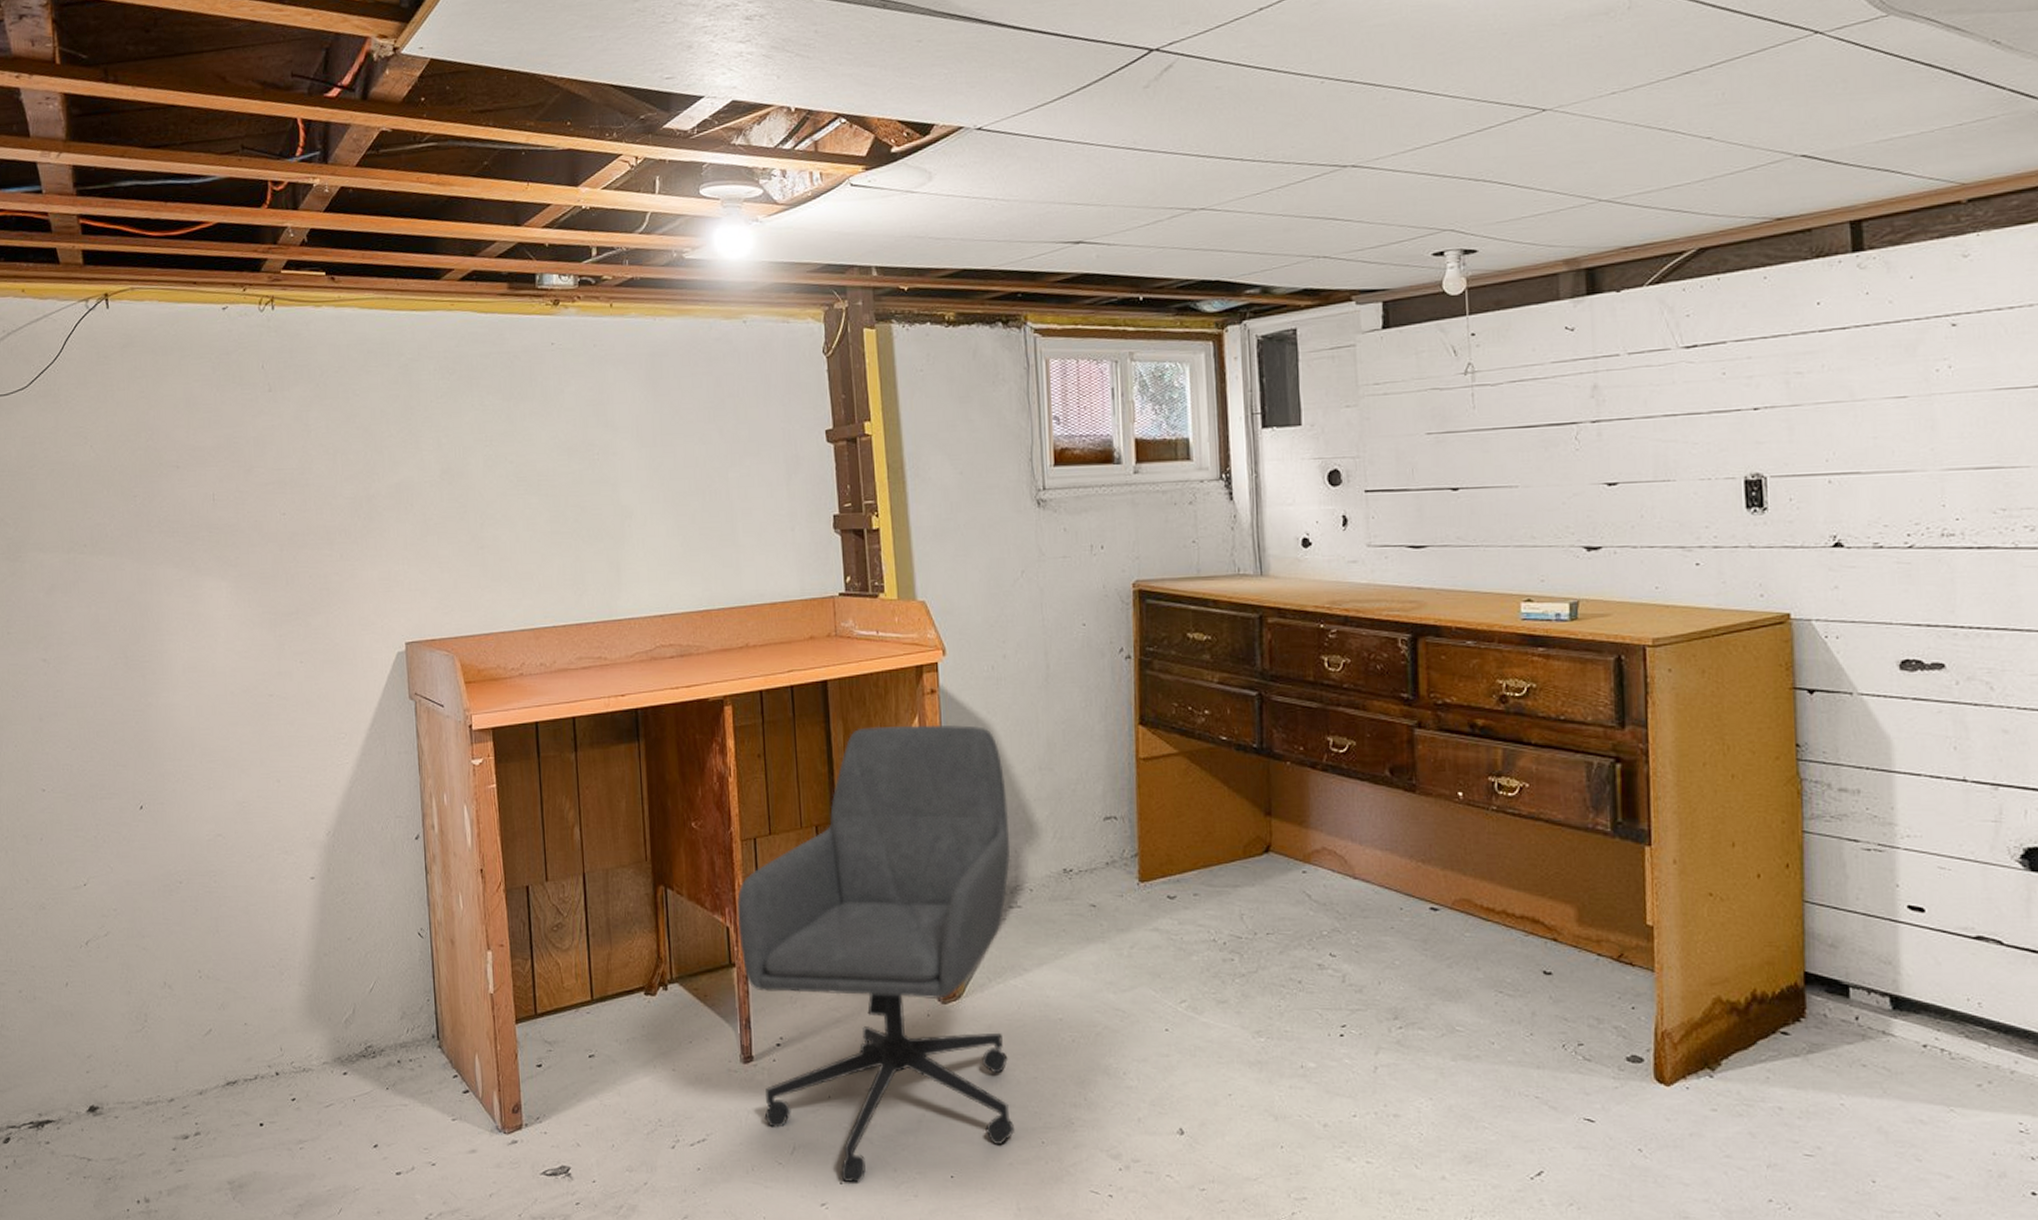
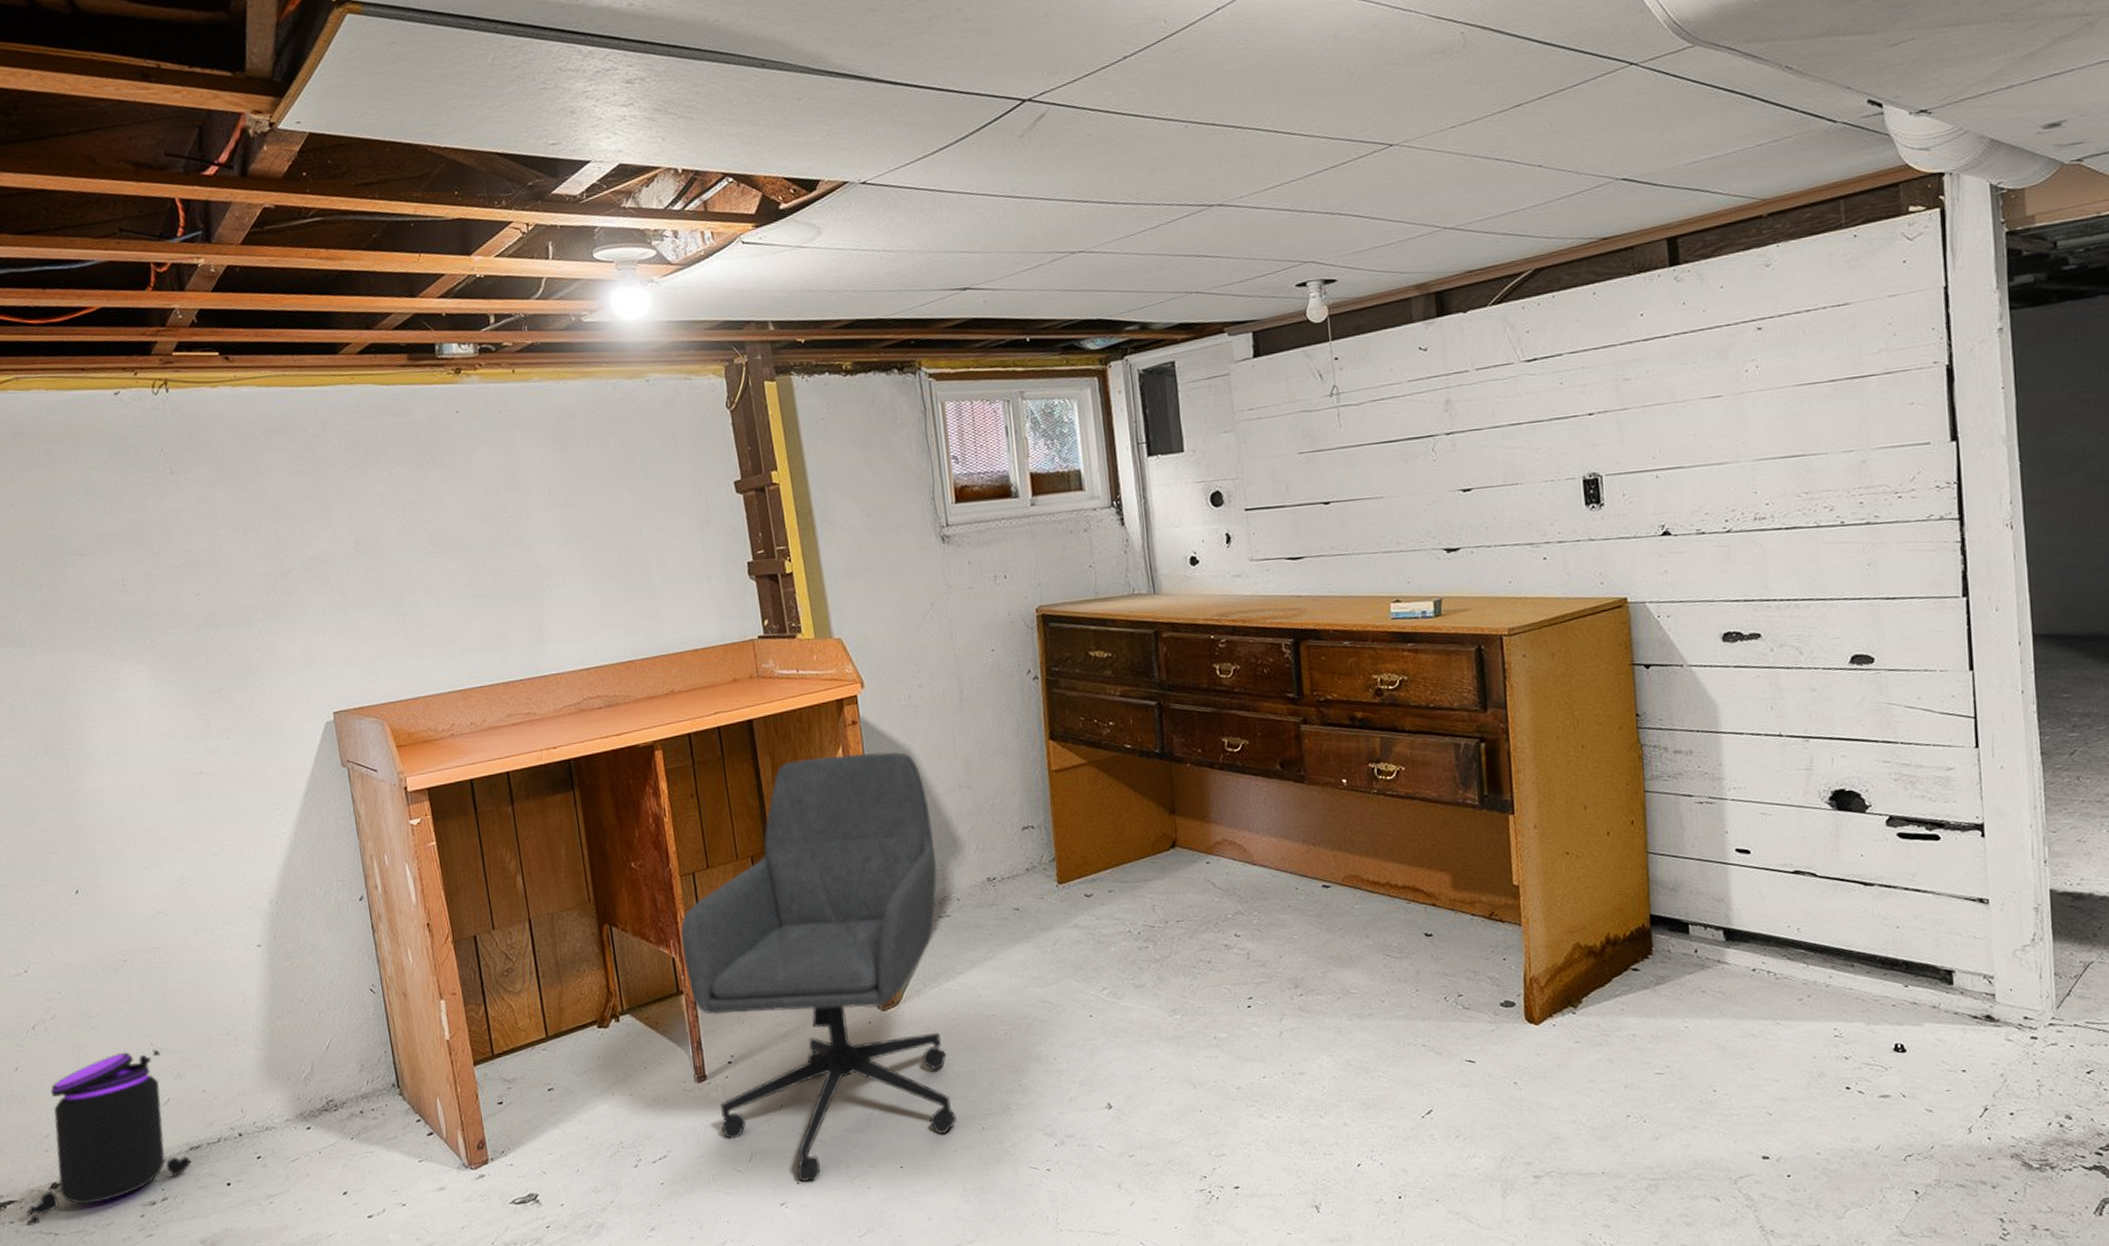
trash can: none [62,976,227,1148] -> present [26,1049,192,1225]

